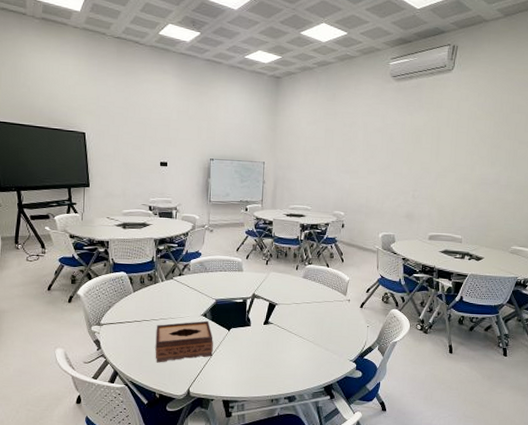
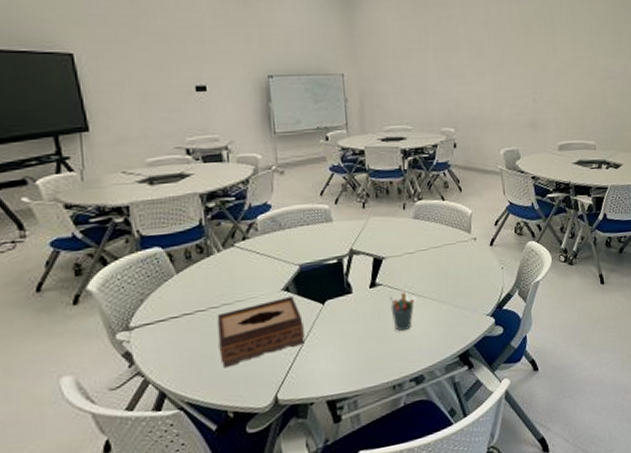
pen holder: none [277,331,296,361] -> present [389,291,415,332]

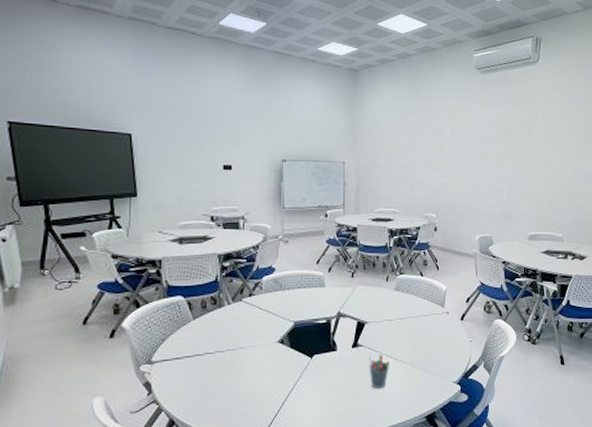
tissue box: present [217,295,305,368] -> none [221,347,293,405]

